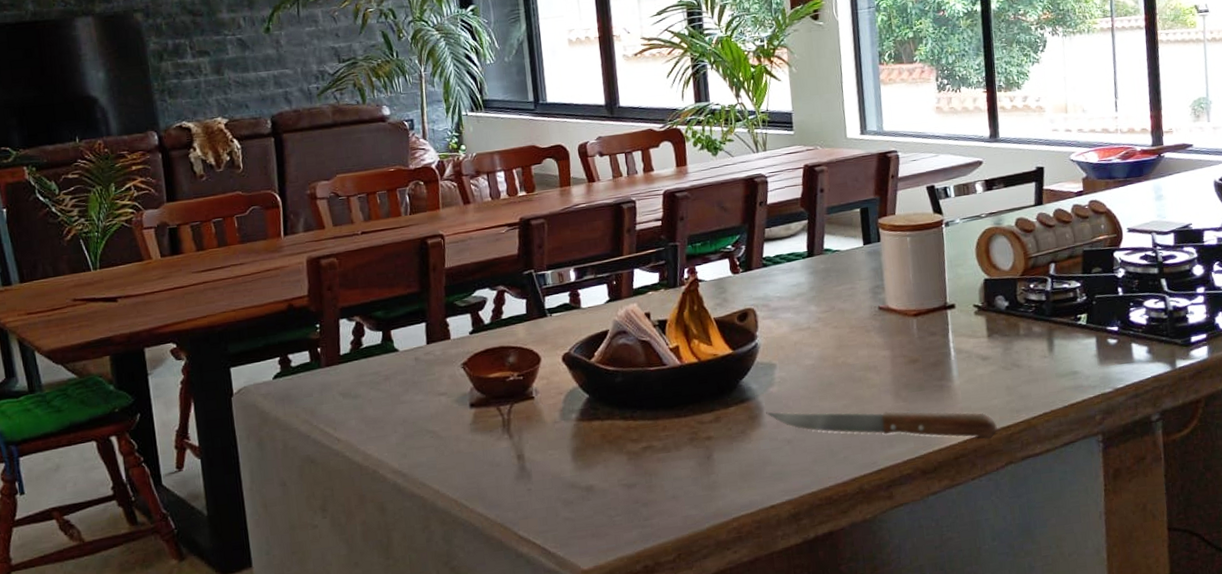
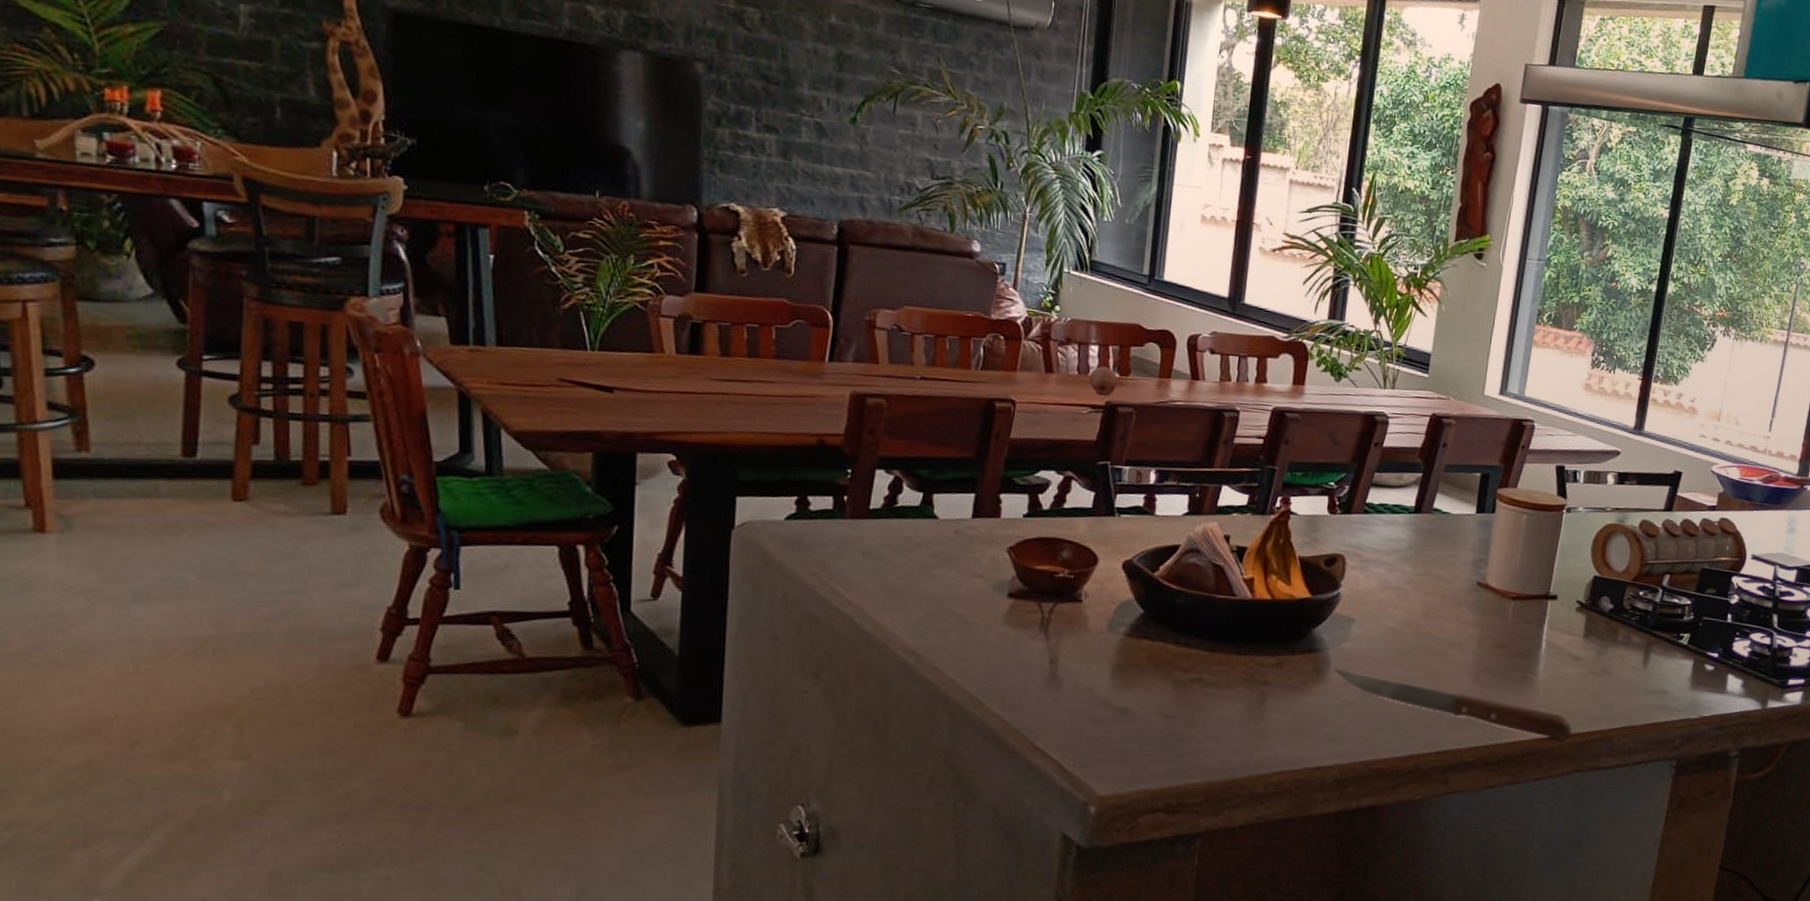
fruit: none [501,188,527,214] -> present [1089,366,1119,396]

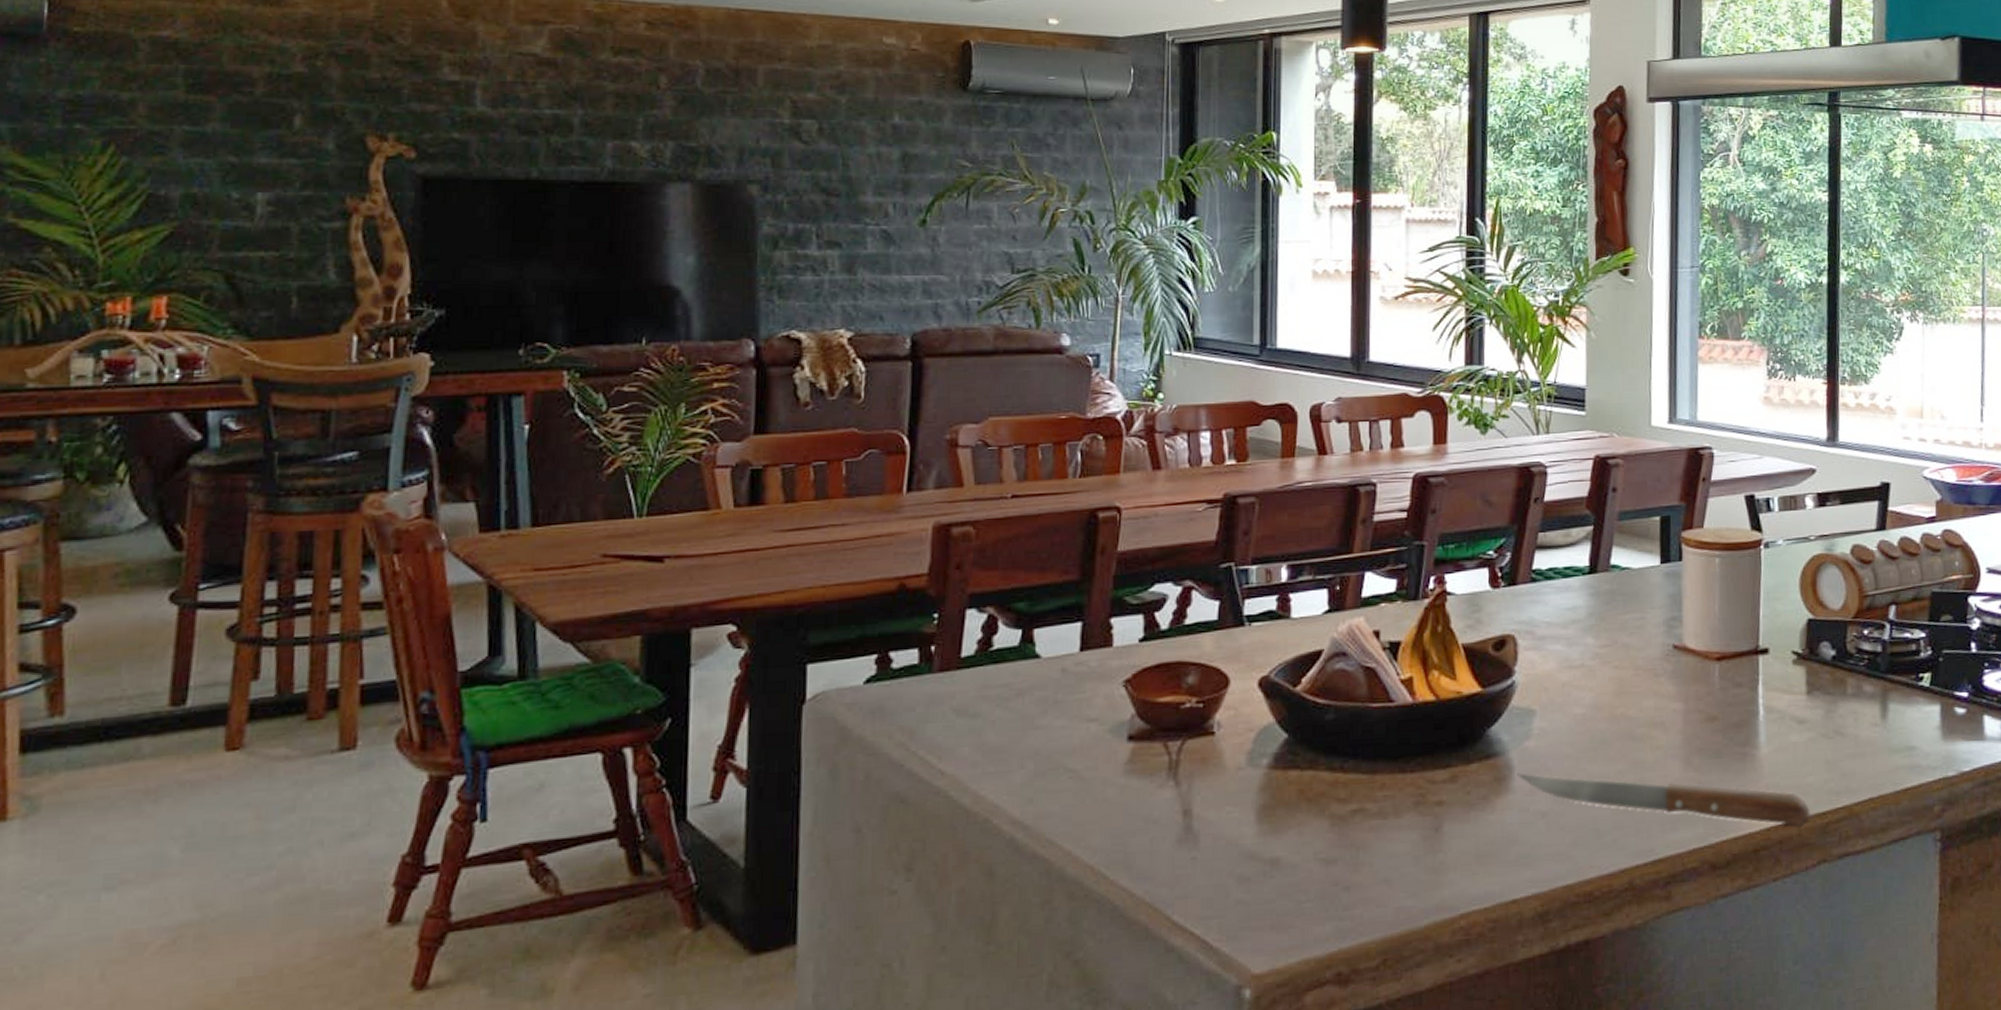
fruit: present [1089,366,1119,396] -> none [1202,454,1236,487]

